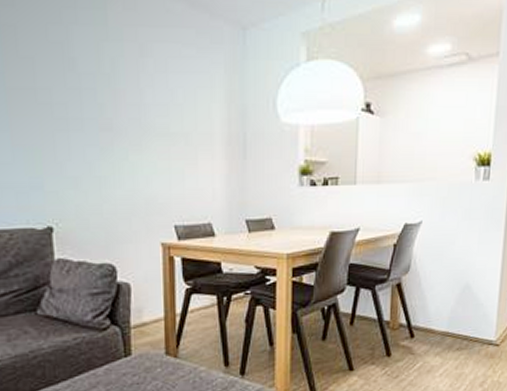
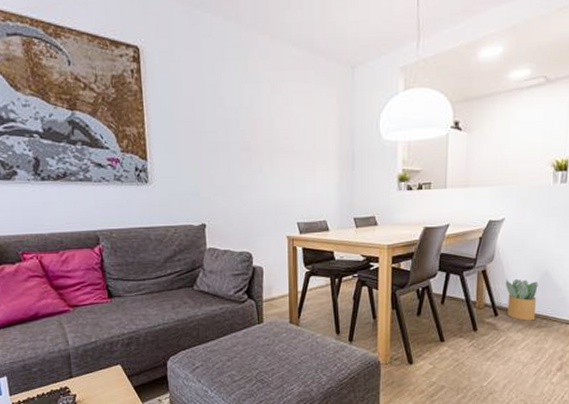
potted plant: none [422,293,458,343] -> present [505,278,538,321]

